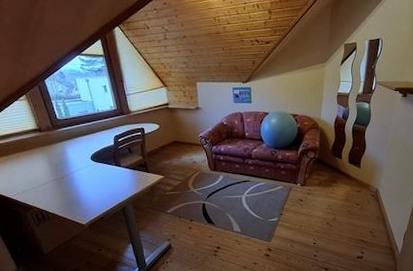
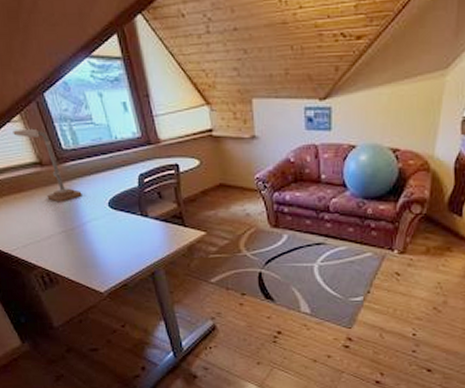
desk lamp: none [19,105,71,158] -> present [13,128,82,203]

